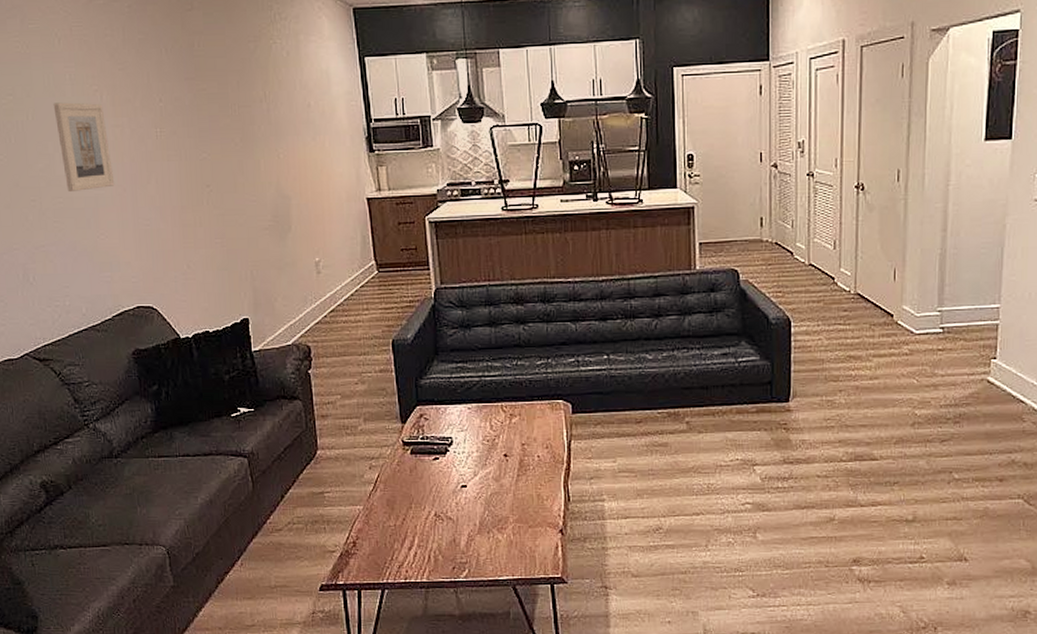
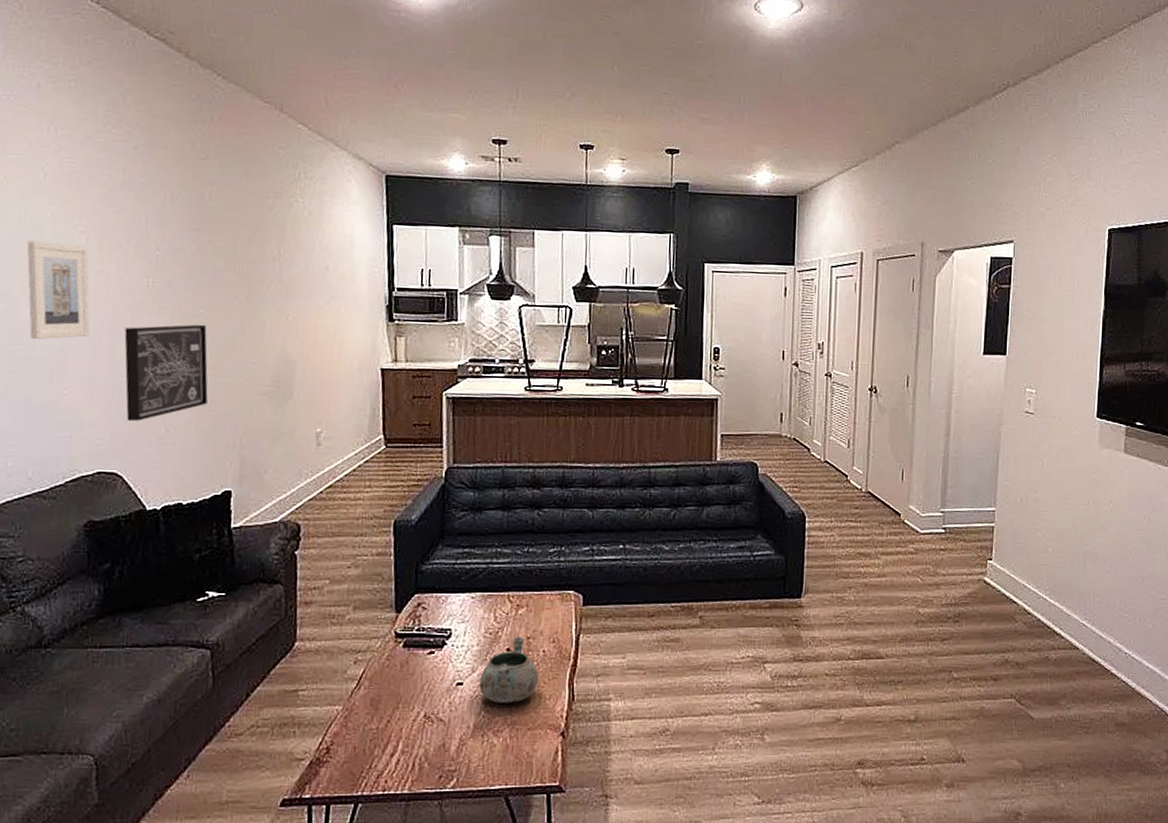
wall art: none [143,167,219,260] -> present [124,324,208,421]
decorative bowl: none [482,444,536,503] -> present [479,637,539,703]

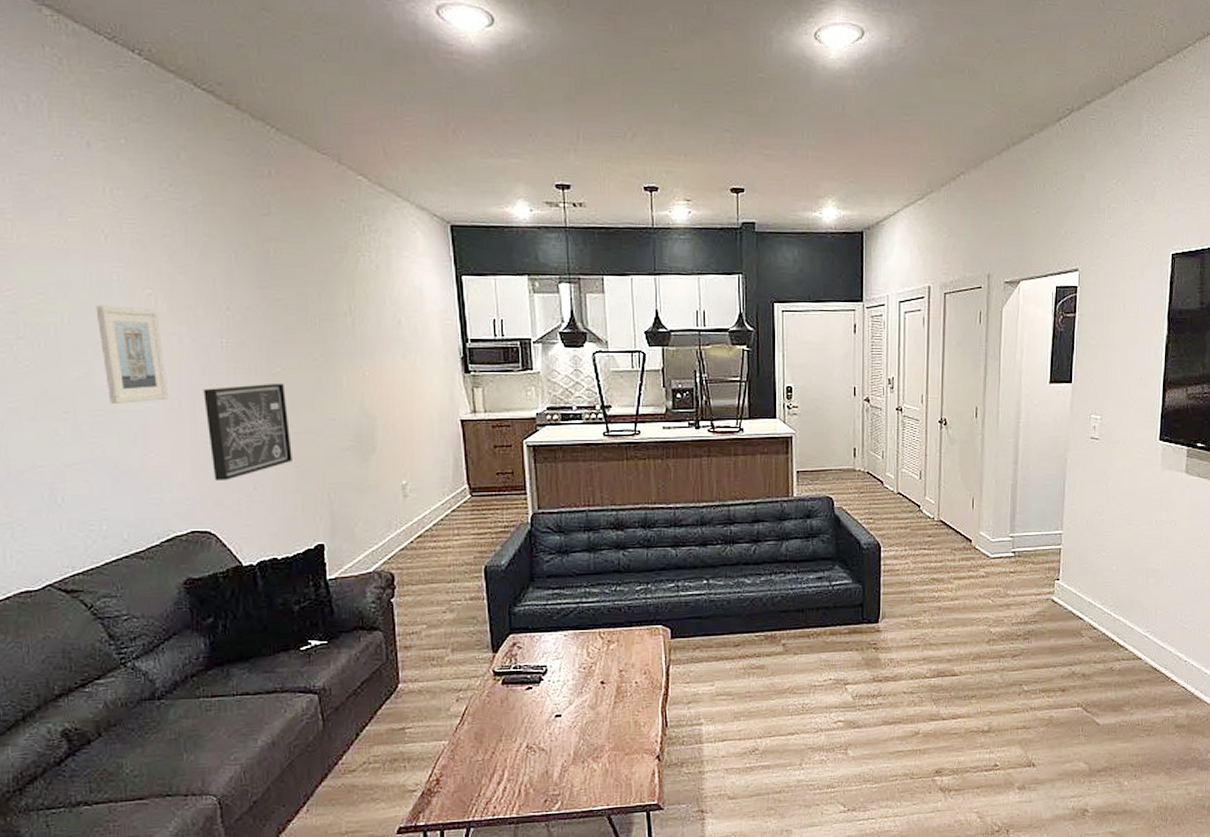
decorative bowl: present [479,637,539,703] -> none [577,670,633,732]

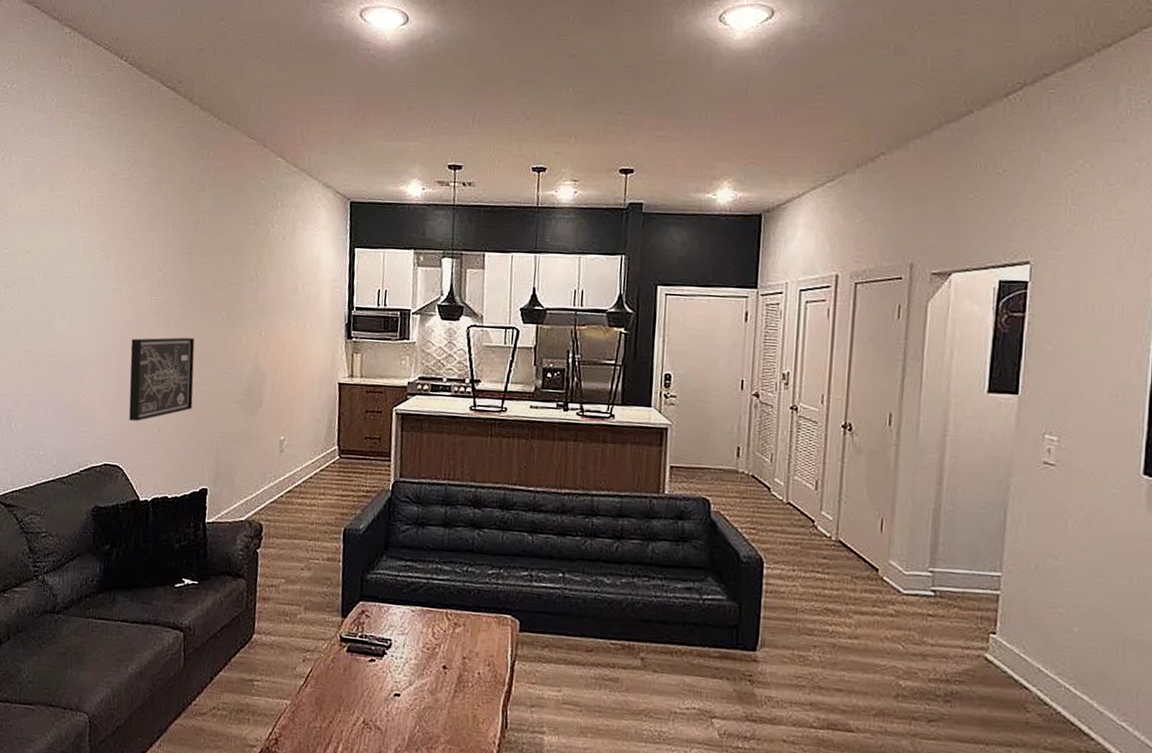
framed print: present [95,305,169,404] -> none [61,263,108,347]

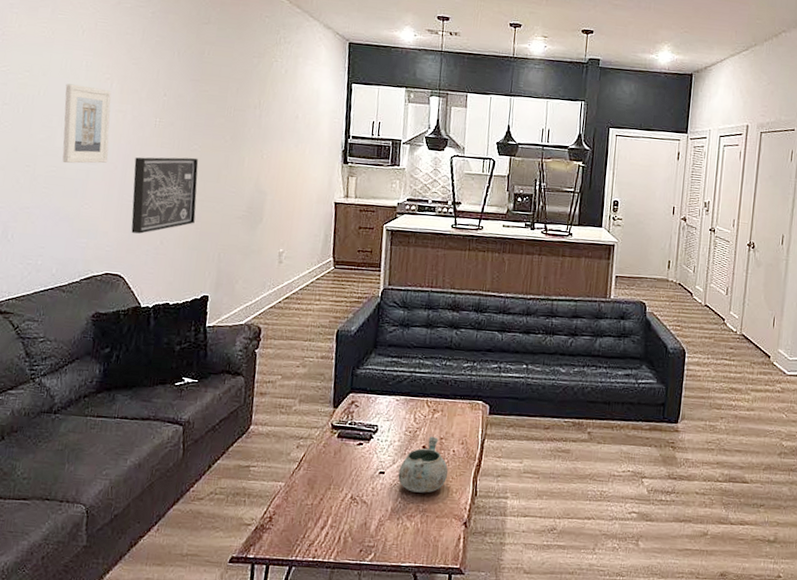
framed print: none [61,263,108,347] -> present [62,83,112,164]
decorative bowl: none [415,655,474,722] -> present [398,437,449,493]

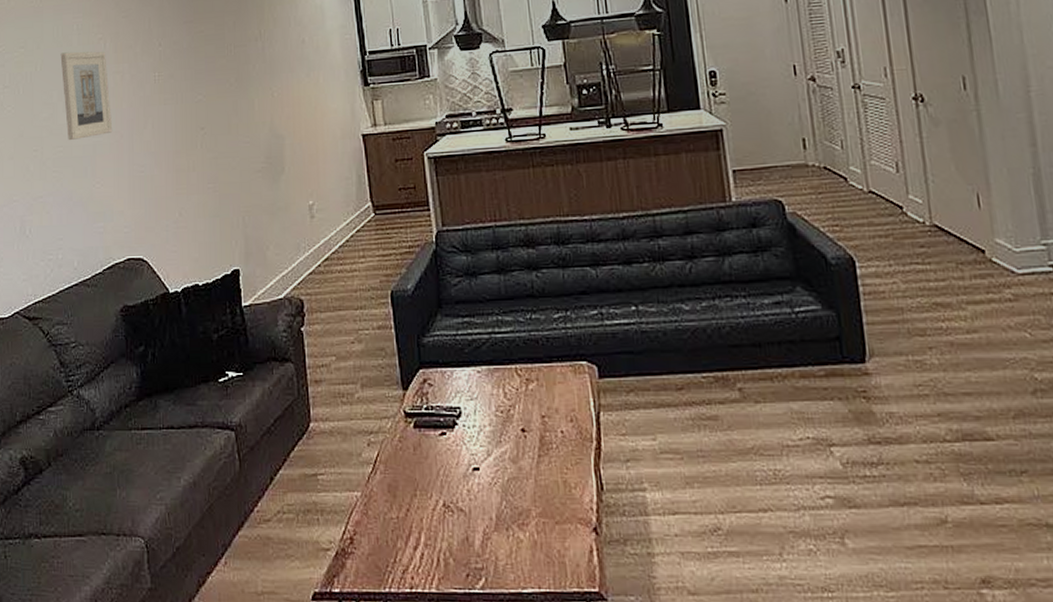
wall art: present [131,157,199,234] -> none [140,109,212,208]
decorative bowl: present [398,437,449,493] -> none [496,415,561,492]

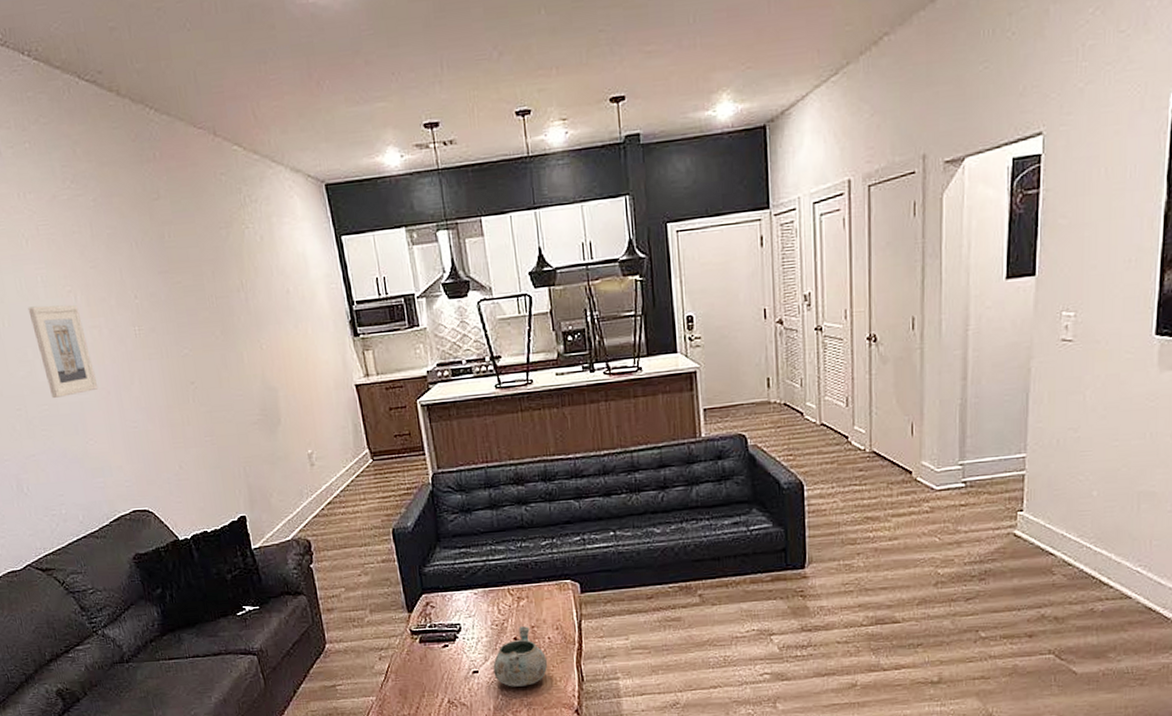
decorative bowl: none [496,415,561,492] -> present [493,626,548,687]

